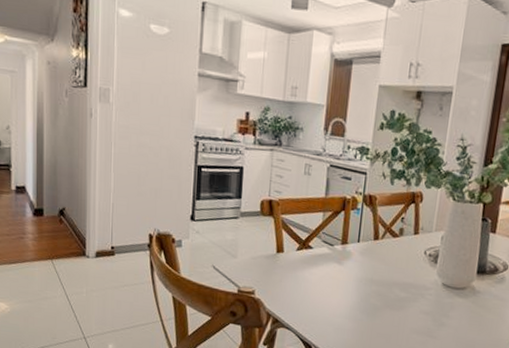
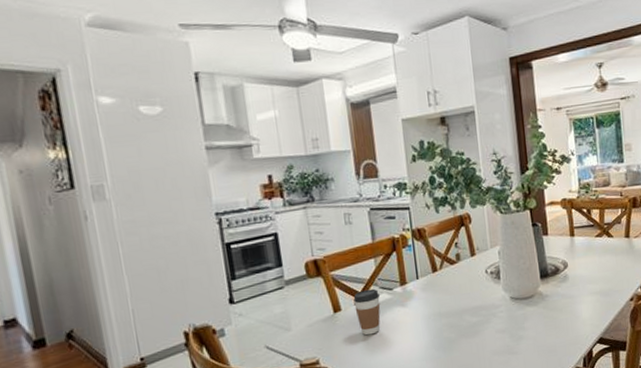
coffee cup: none [295,239,321,282] -> present [353,288,381,336]

